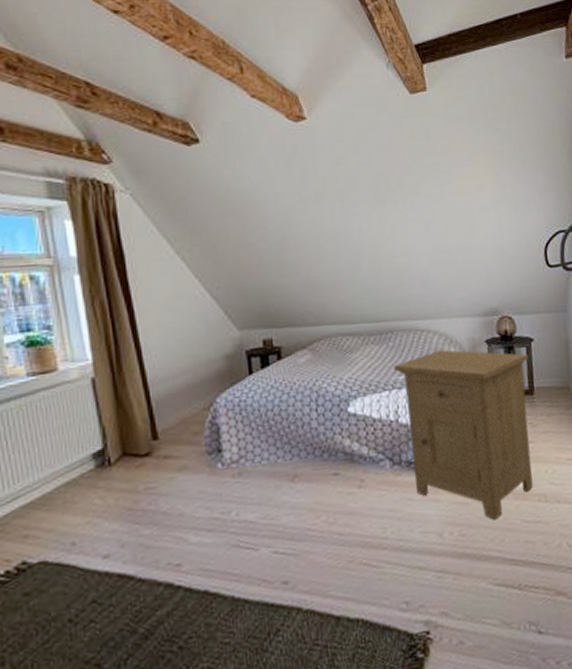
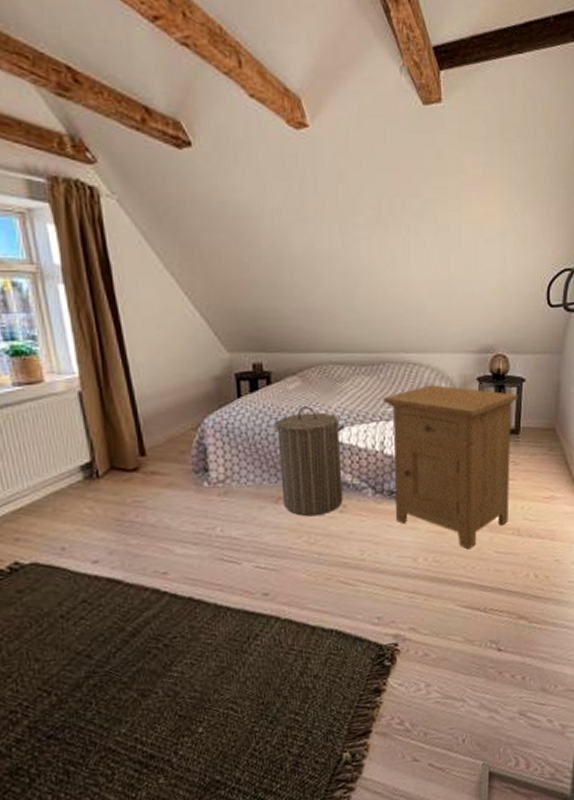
laundry hamper: none [287,379,361,494] -> present [275,406,344,516]

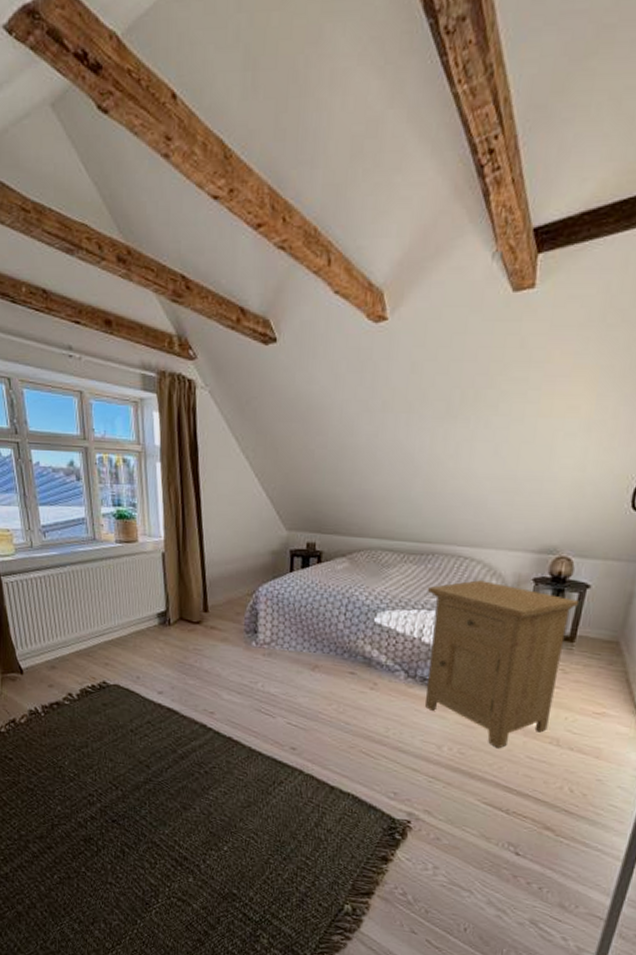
laundry hamper: present [275,406,344,516] -> none [319,586,385,689]

